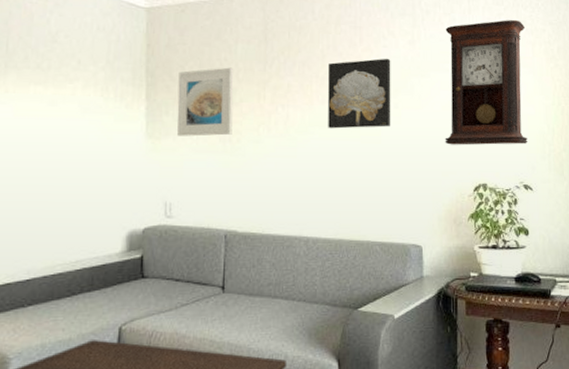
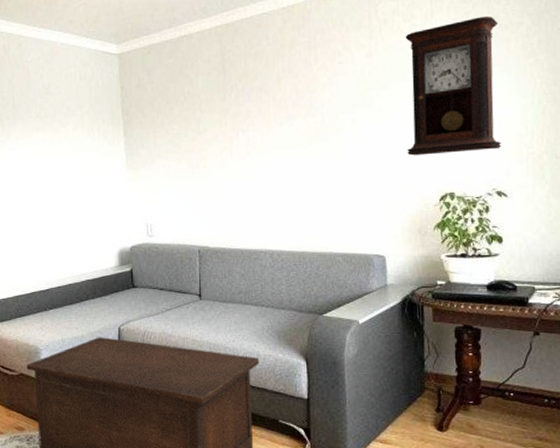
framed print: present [177,67,234,137] -> none [149,100,199,166]
wall art: present [328,58,391,129] -> none [285,74,350,149]

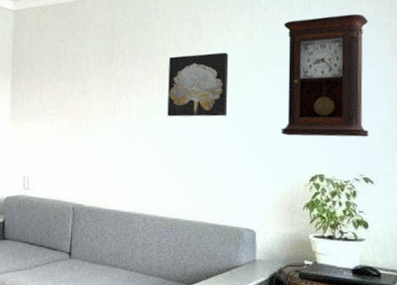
wall art: none [285,74,350,149] -> present [167,52,229,117]

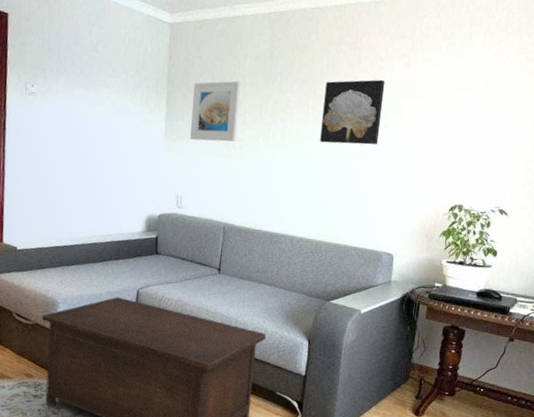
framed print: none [36,60,84,120] -> present [190,81,241,142]
pendulum clock: present [281,13,369,137] -> none [427,46,527,171]

